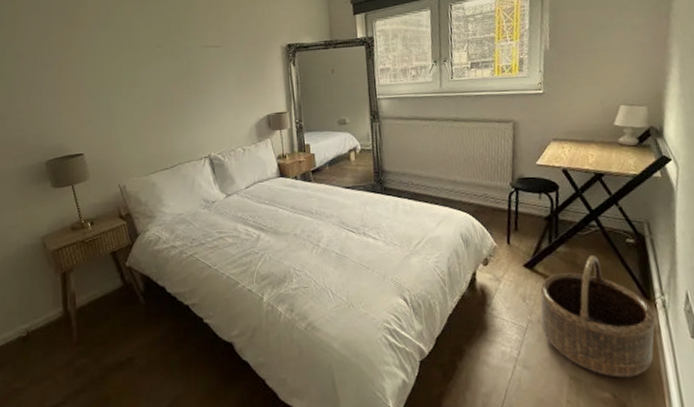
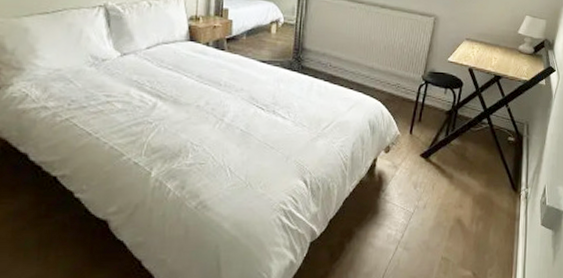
basket: present [540,256,656,378] -> none [426,150,518,258]

